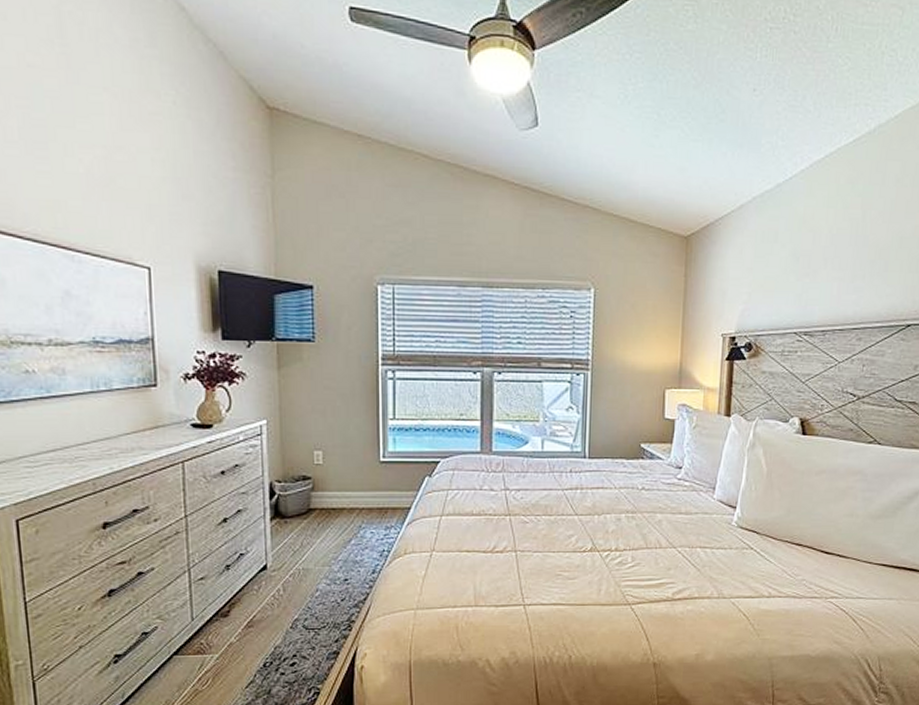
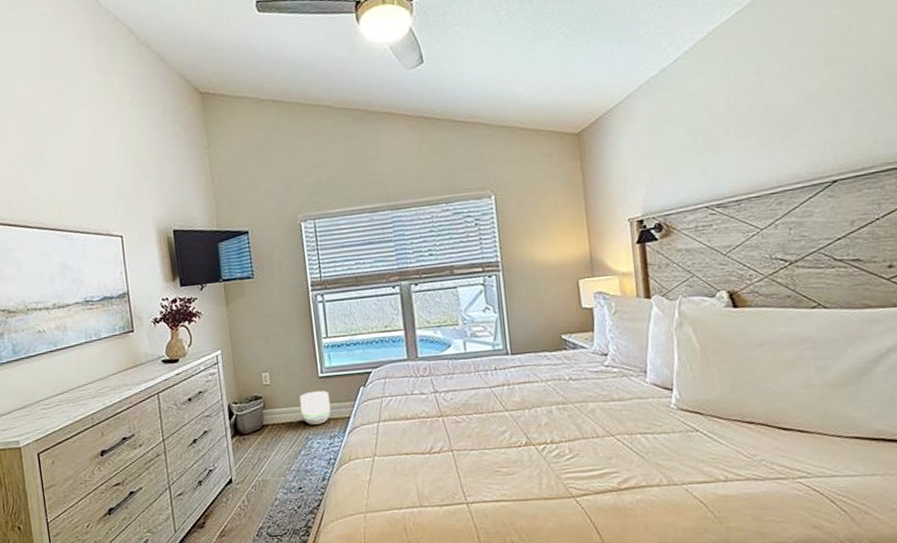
planter: none [356,477,390,513] -> present [300,391,331,425]

